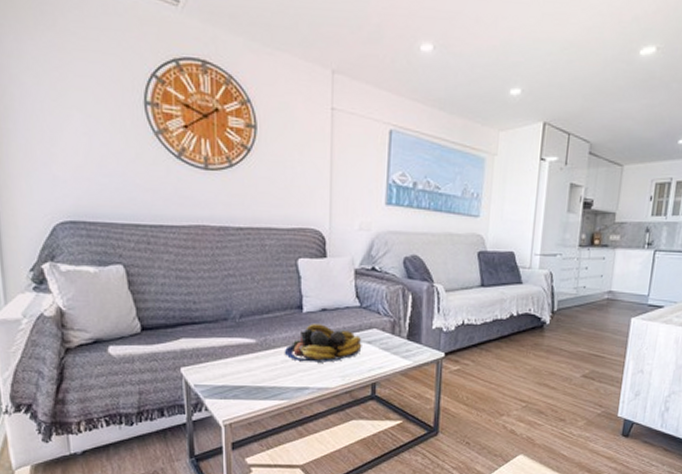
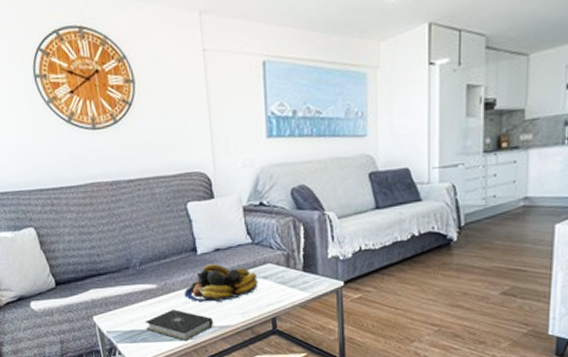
book: none [239,367,311,401] -> present [145,309,213,341]

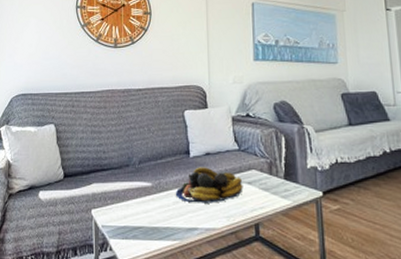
book: present [145,309,213,341] -> none [138,208,200,241]

